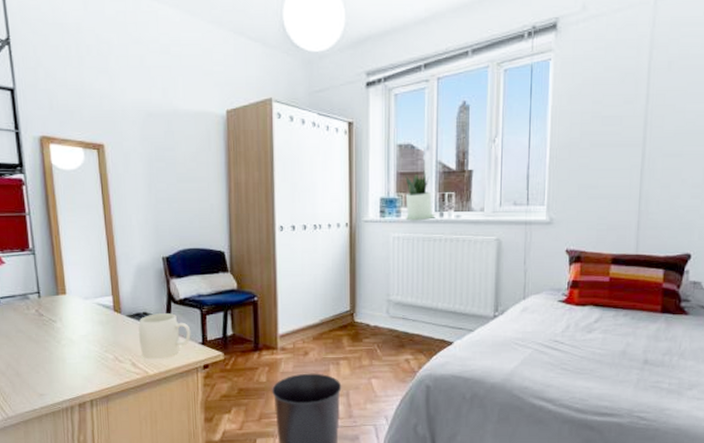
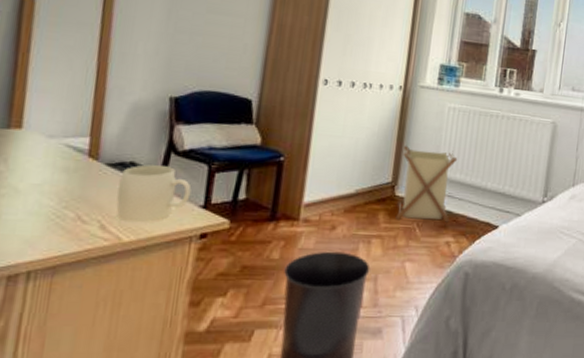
laundry basket: none [357,276,407,344] -> present [395,145,458,223]
planter: present [405,173,436,221] -> none [464,45,496,95]

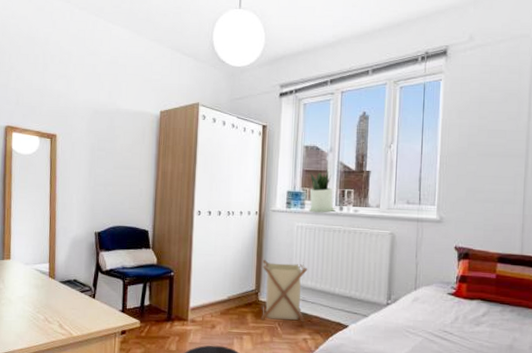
mug: present [116,165,192,223] -> none [67,281,113,323]
planter: none [464,45,496,95] -> present [308,171,336,213]

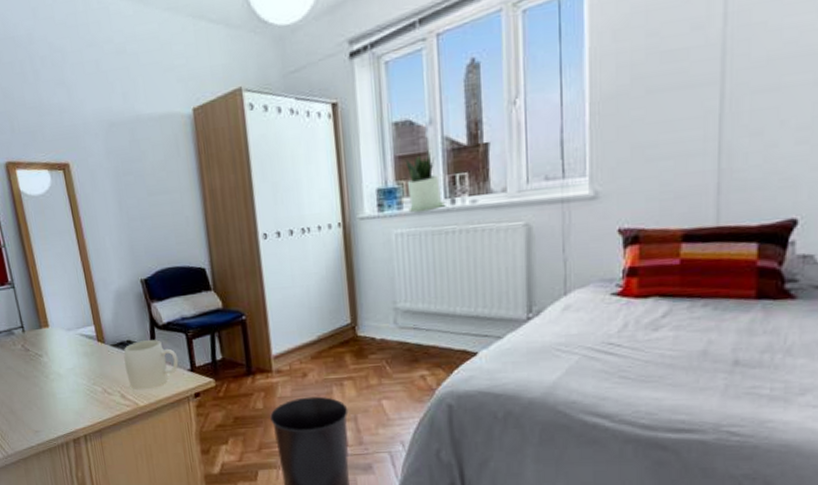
mug: none [67,281,113,323] -> present [123,340,179,391]
laundry basket: present [260,259,308,322] -> none [356,280,420,361]

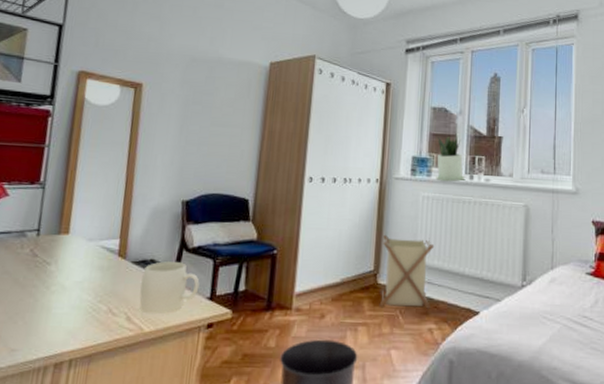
laundry basket: none [356,280,420,361] -> present [379,234,435,309]

